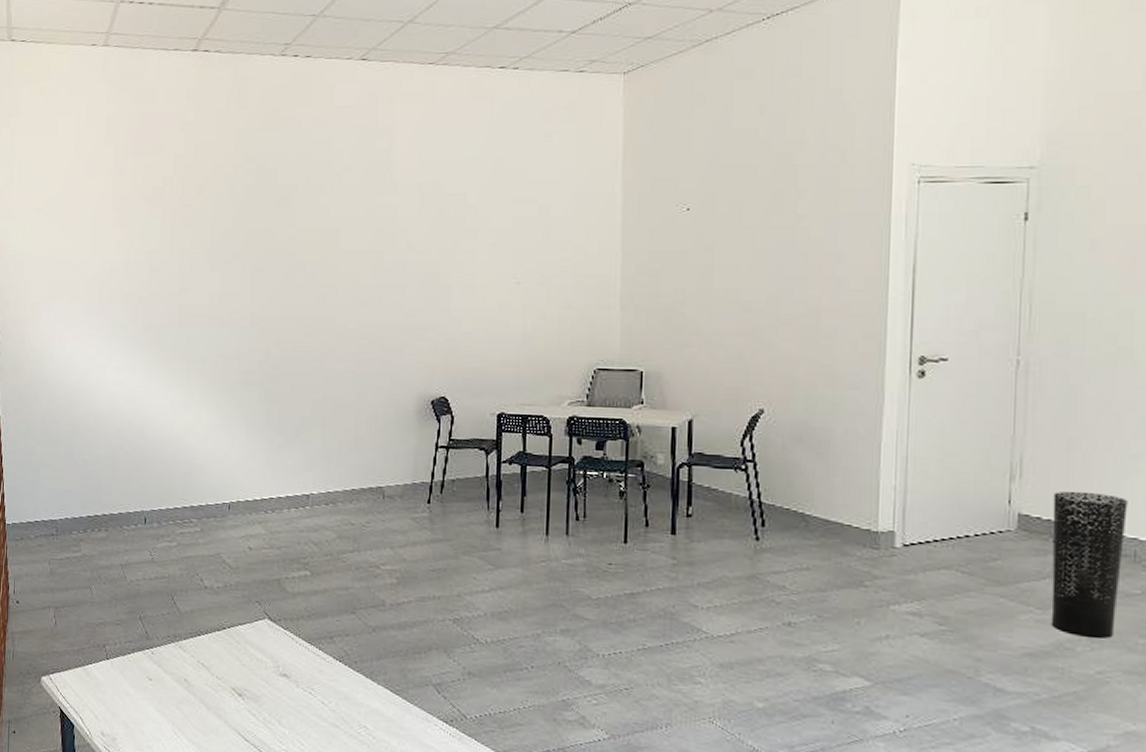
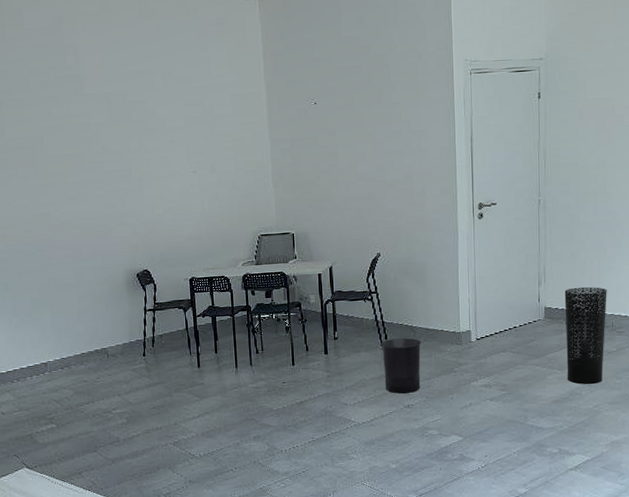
waste bin: none [754,527,816,606] -> present [381,338,421,394]

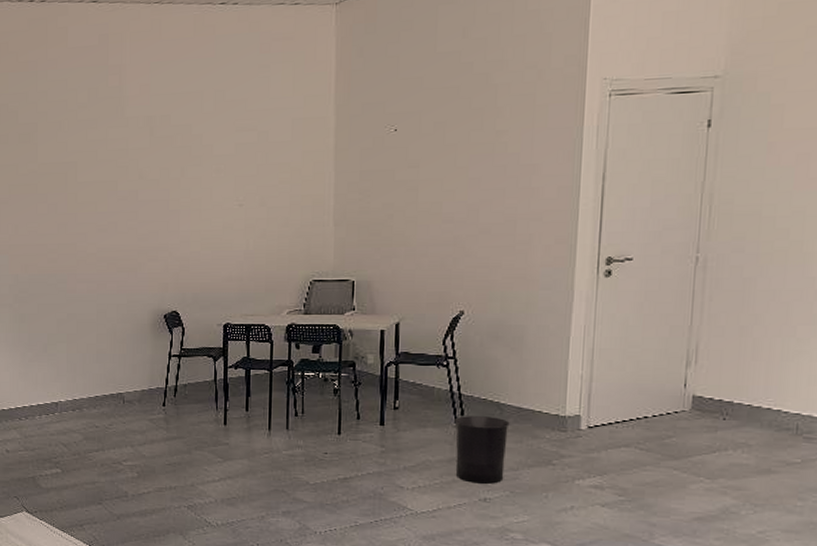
umbrella stand: present [564,287,607,384] -> none [718,373,793,502]

